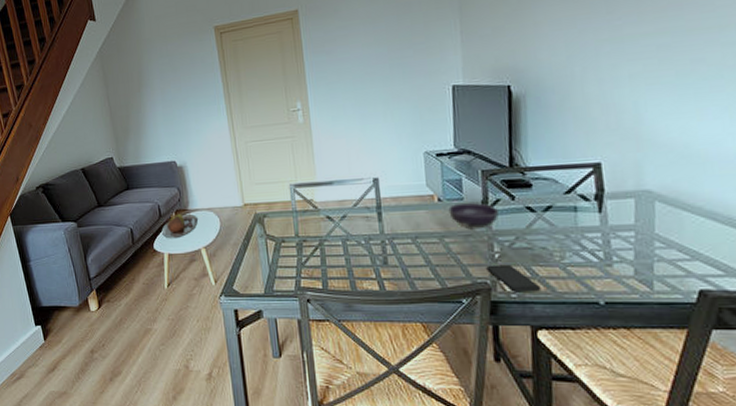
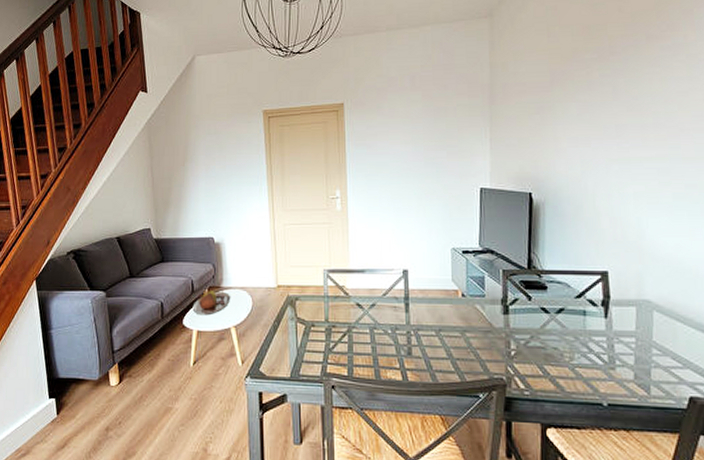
bowl: present [448,202,500,228] -> none [471,299,517,325]
mobile phone: present [486,264,542,292] -> none [503,361,552,390]

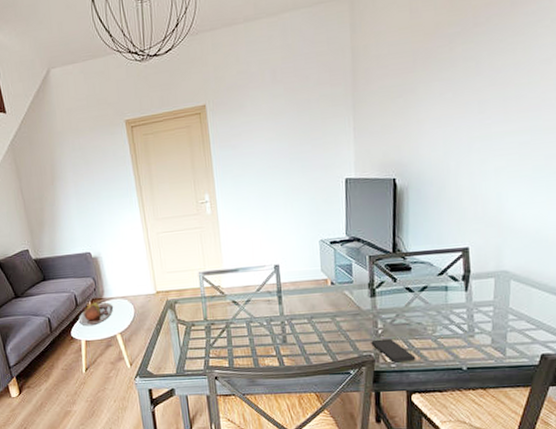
mobile phone: none [503,361,552,390] -> present [371,338,416,363]

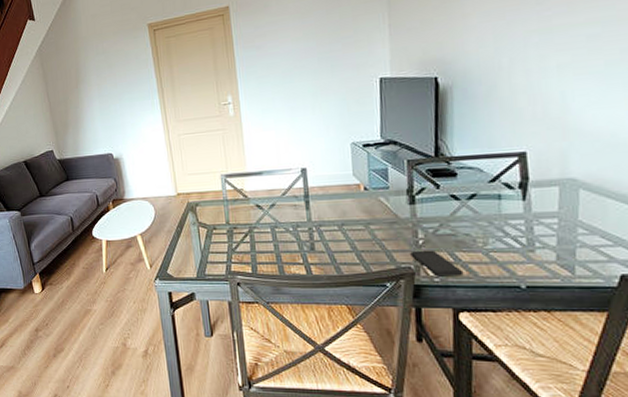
serving tray: present [78,300,113,326] -> none [99,200,133,225]

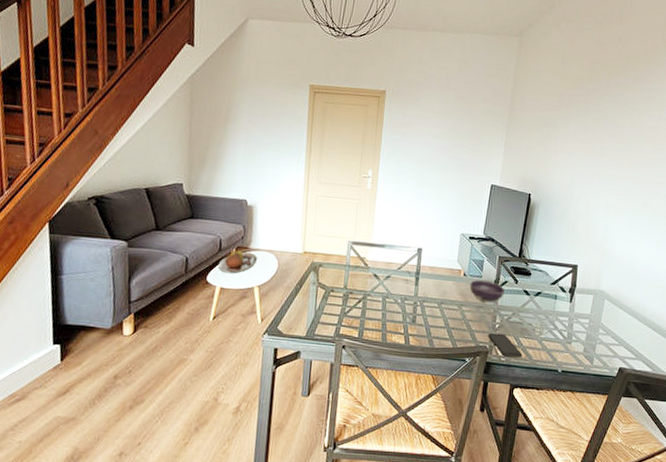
serving tray: none [99,200,133,225] -> present [218,249,257,273]
bowl: none [374,190,425,216] -> present [469,279,506,302]

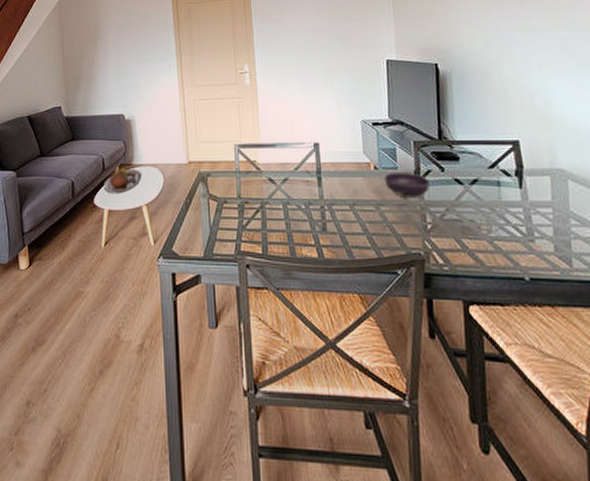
mobile phone: present [488,333,523,358] -> none [420,235,471,265]

